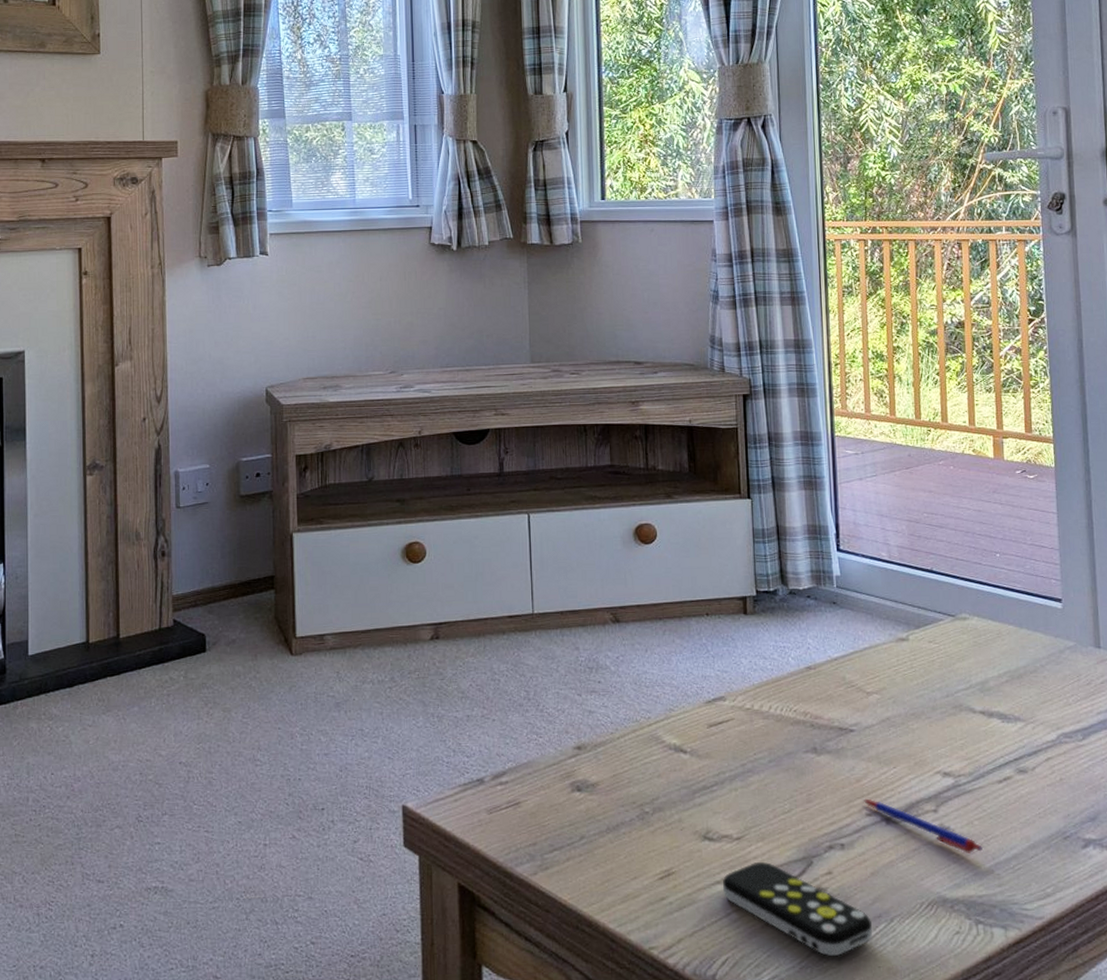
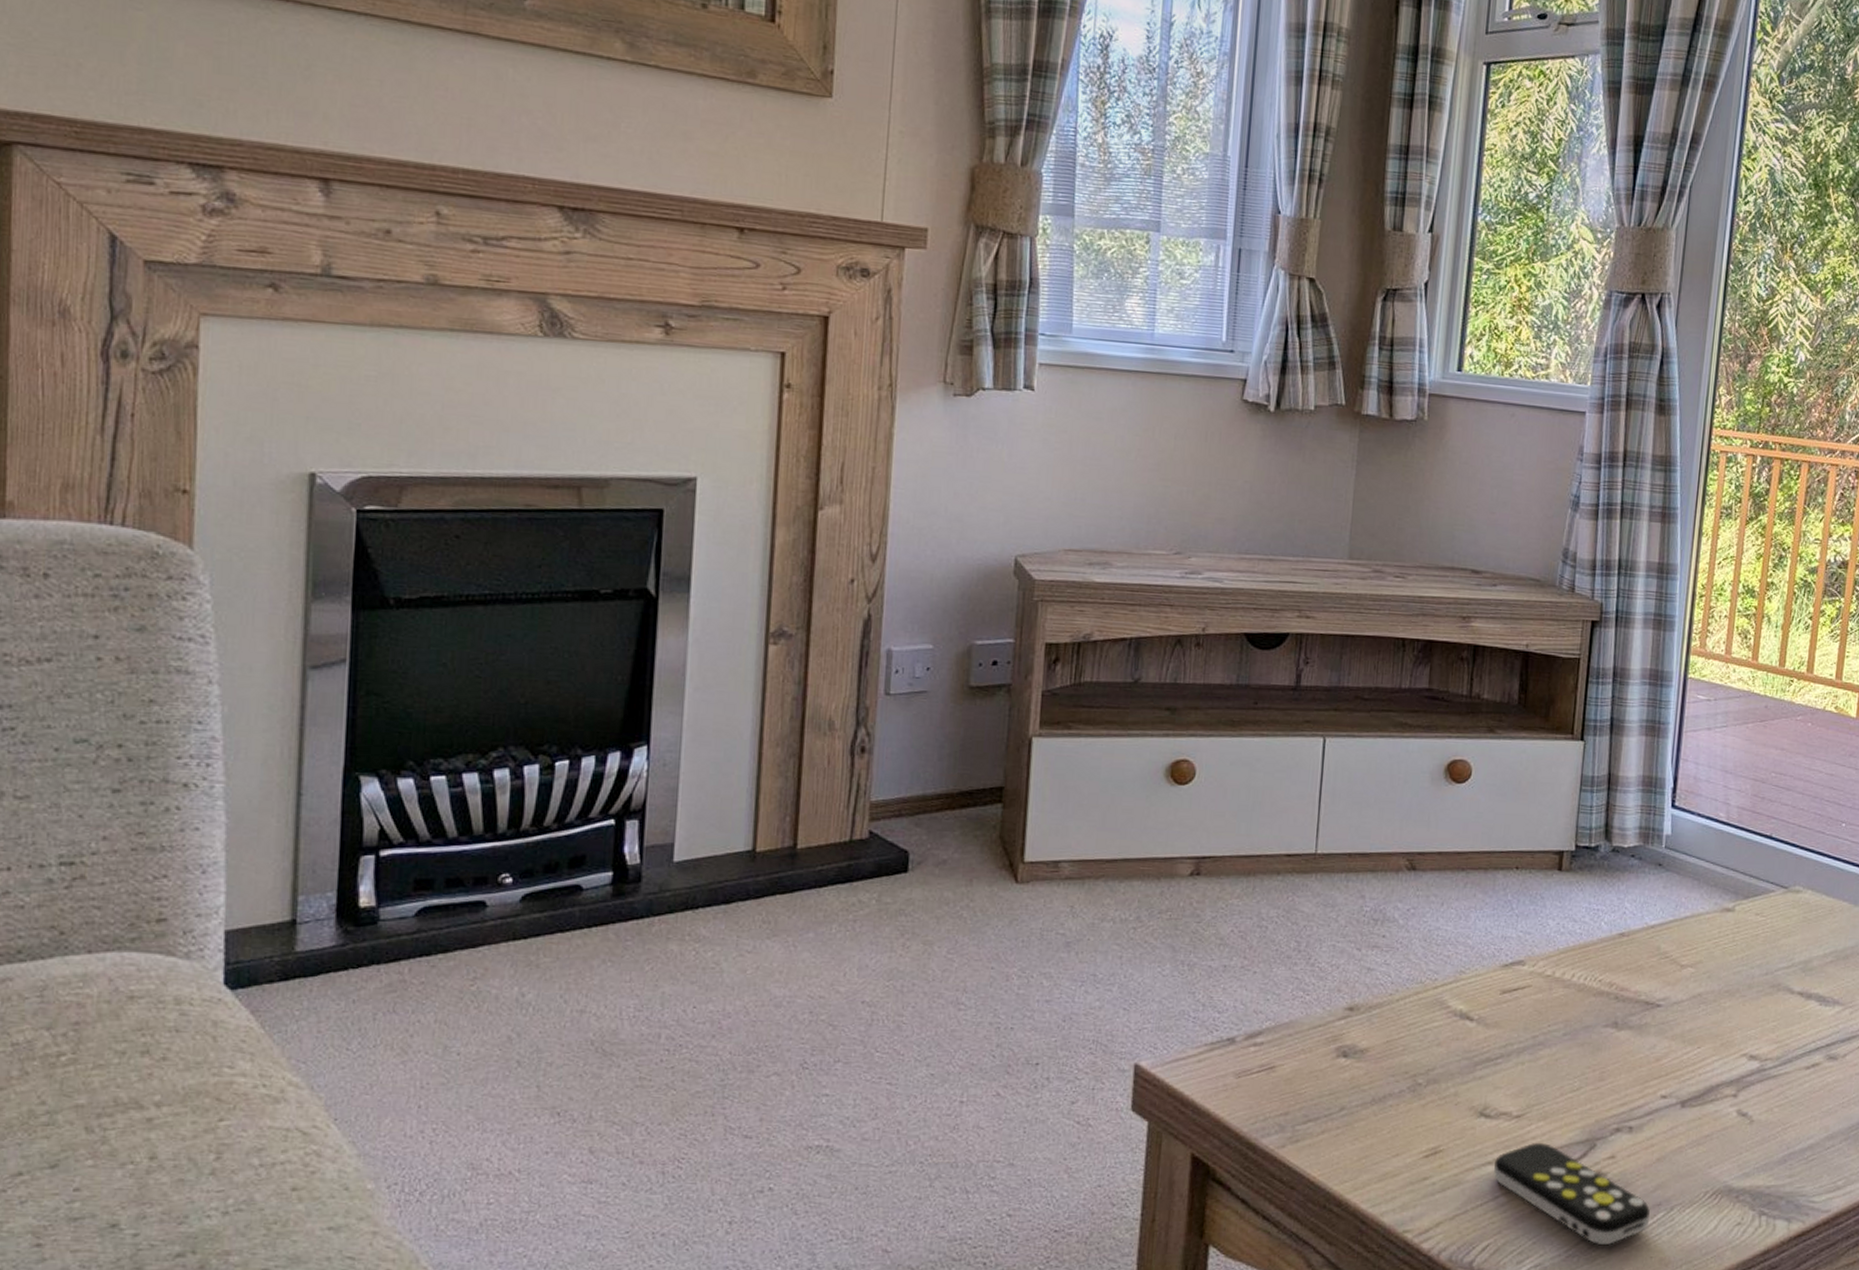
pen: present [863,798,984,853] -> none [1659,1079,1780,1142]

